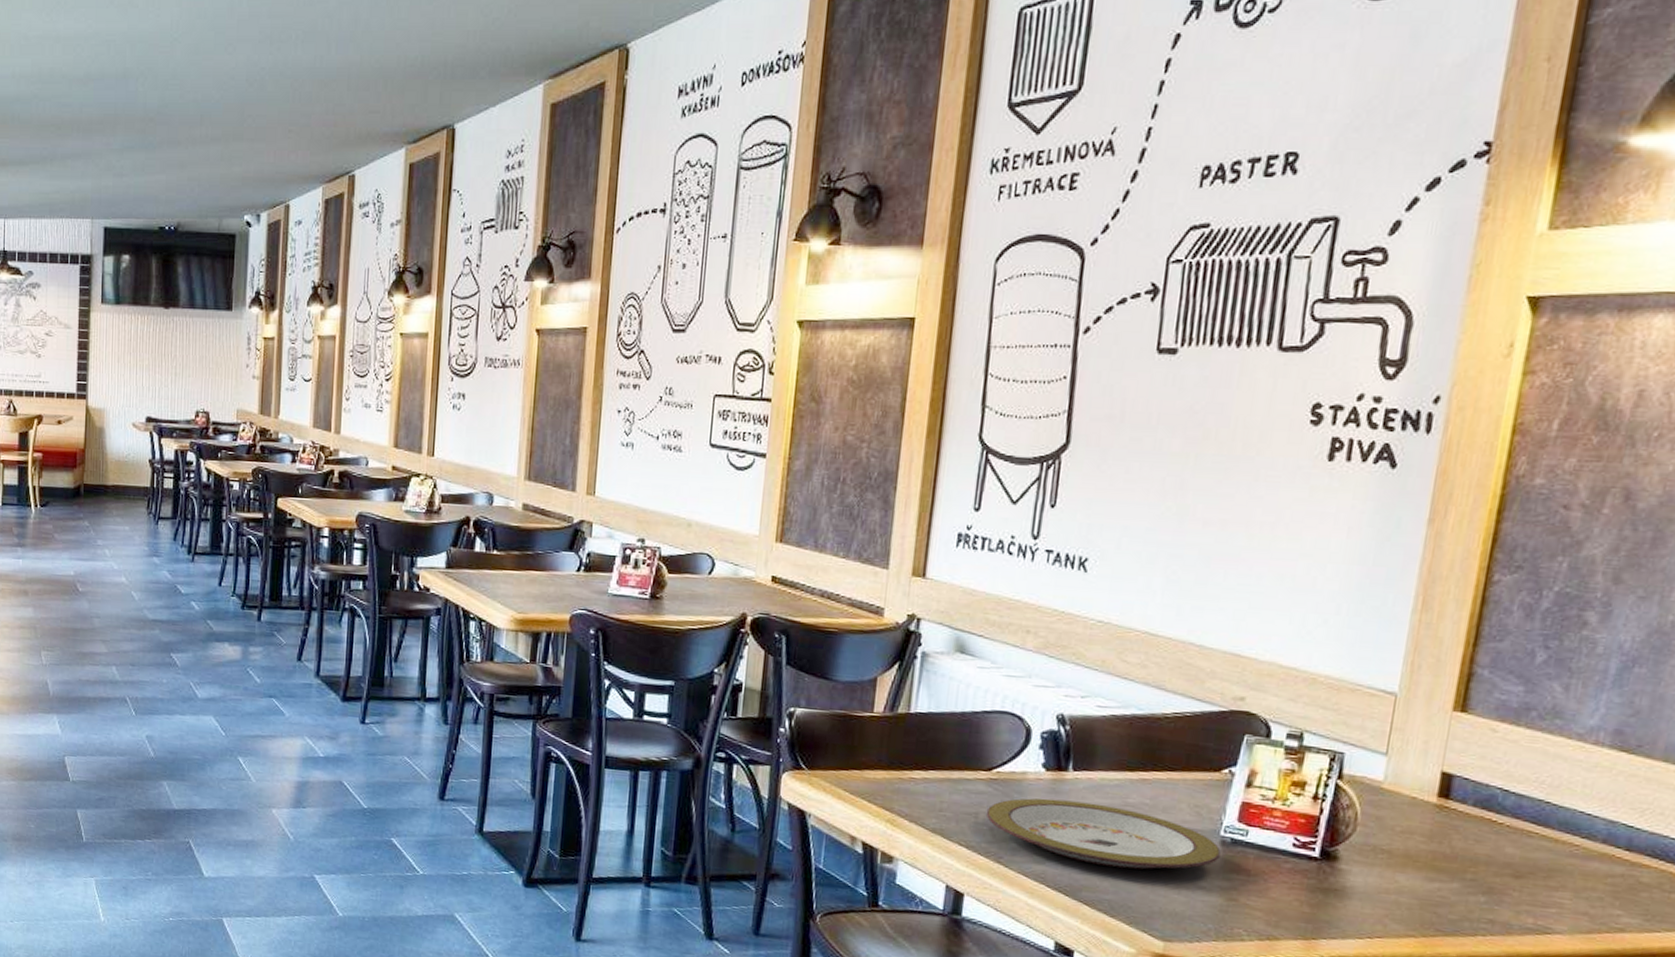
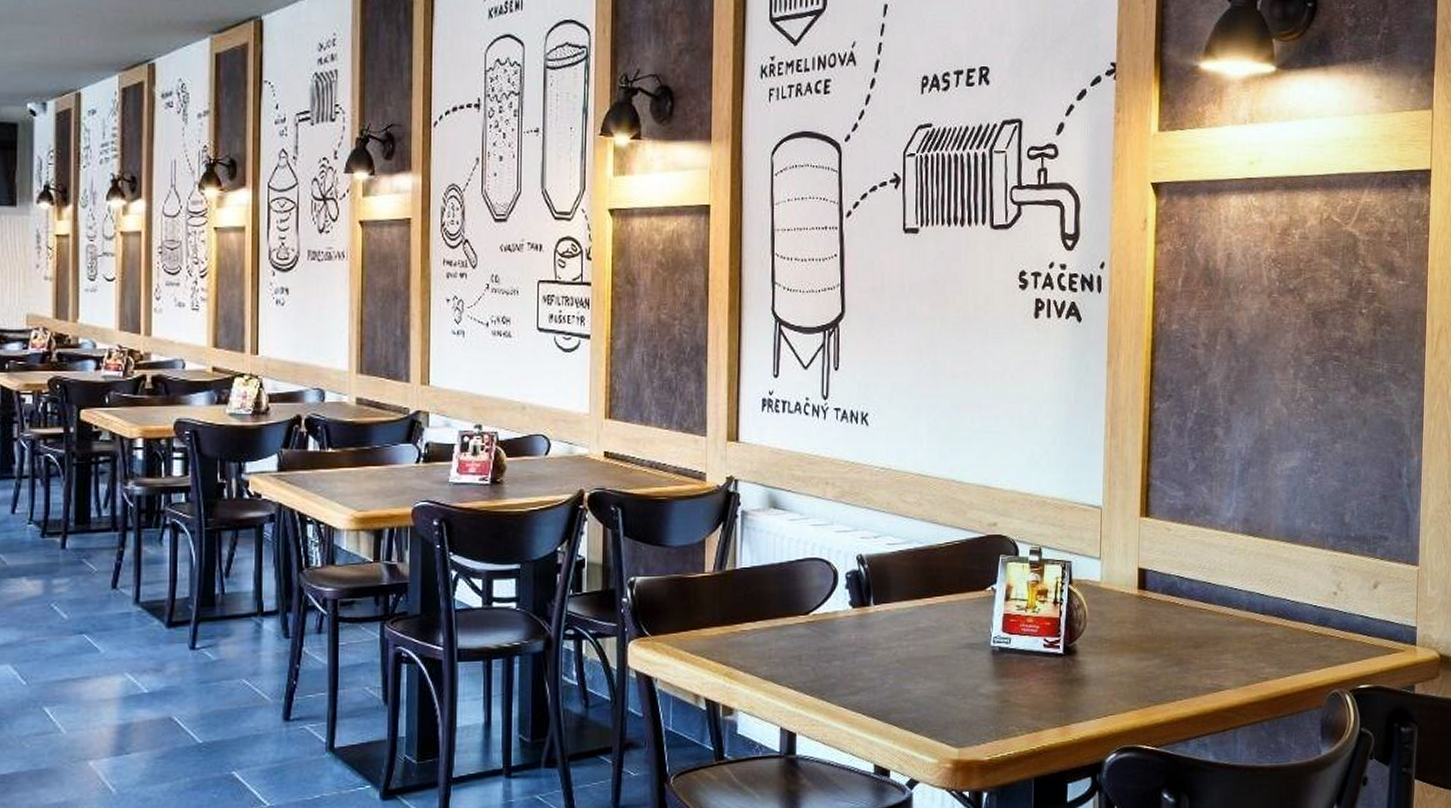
plate: present [986,798,1221,870] -> none [807,632,992,688]

